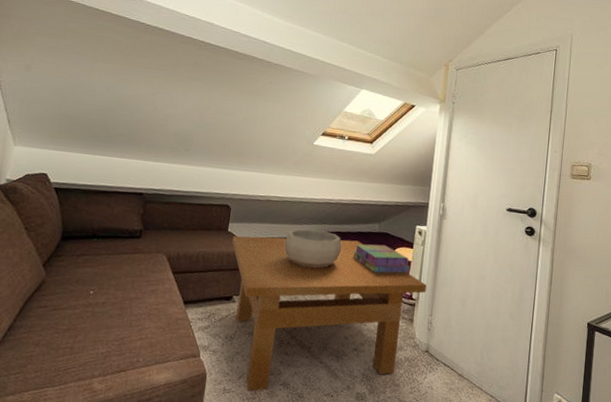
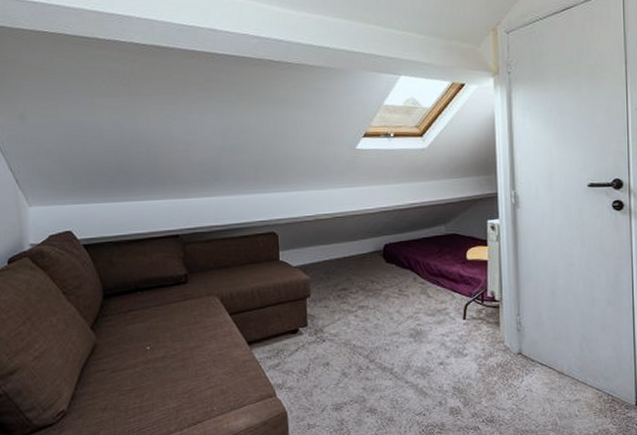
table: present [232,235,427,392] -> none [287,247,509,423]
decorative bowl: present [284,229,342,268] -> none [344,243,407,285]
stack of books: present [352,244,410,273] -> none [421,247,488,279]

